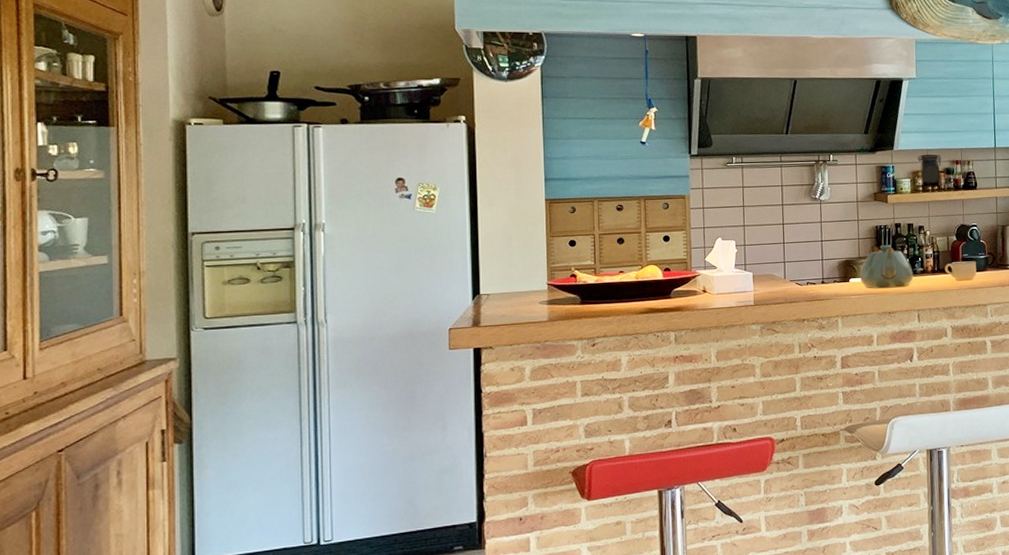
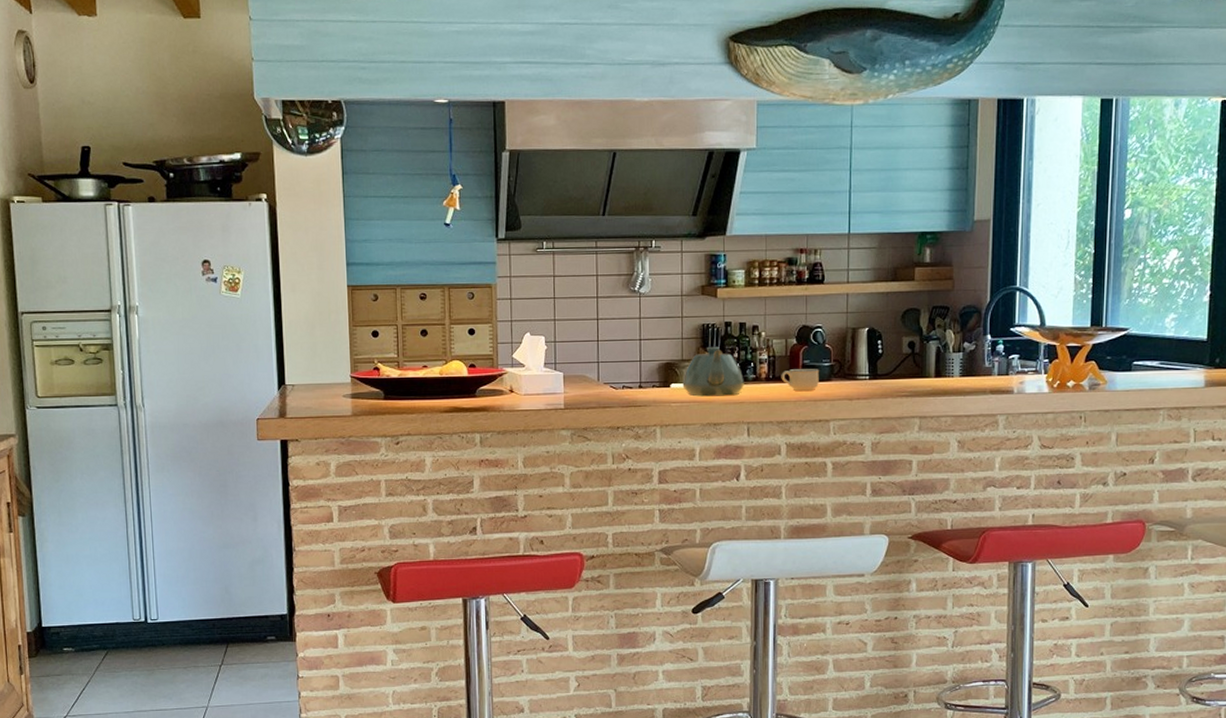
jar: present [917,154,942,187] -> none [754,240,783,280]

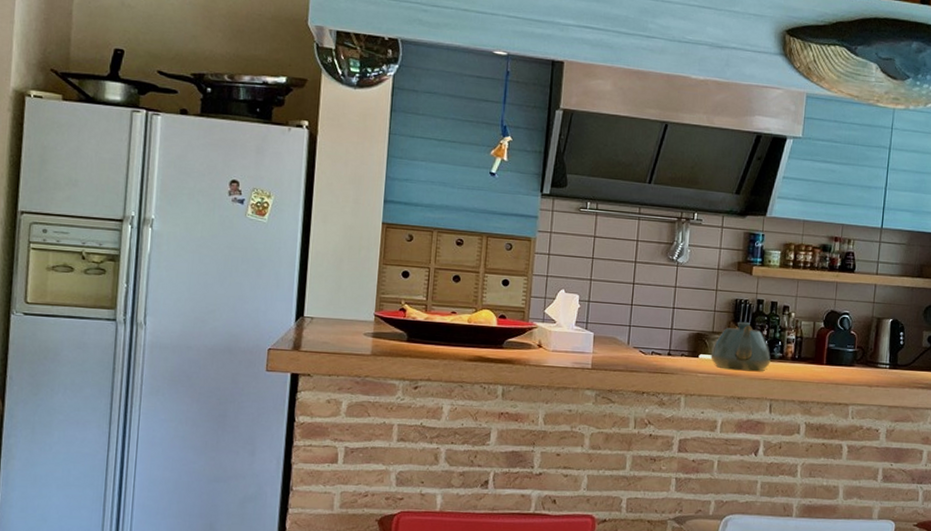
cup: present [781,369,820,392] -> none [806,351,844,375]

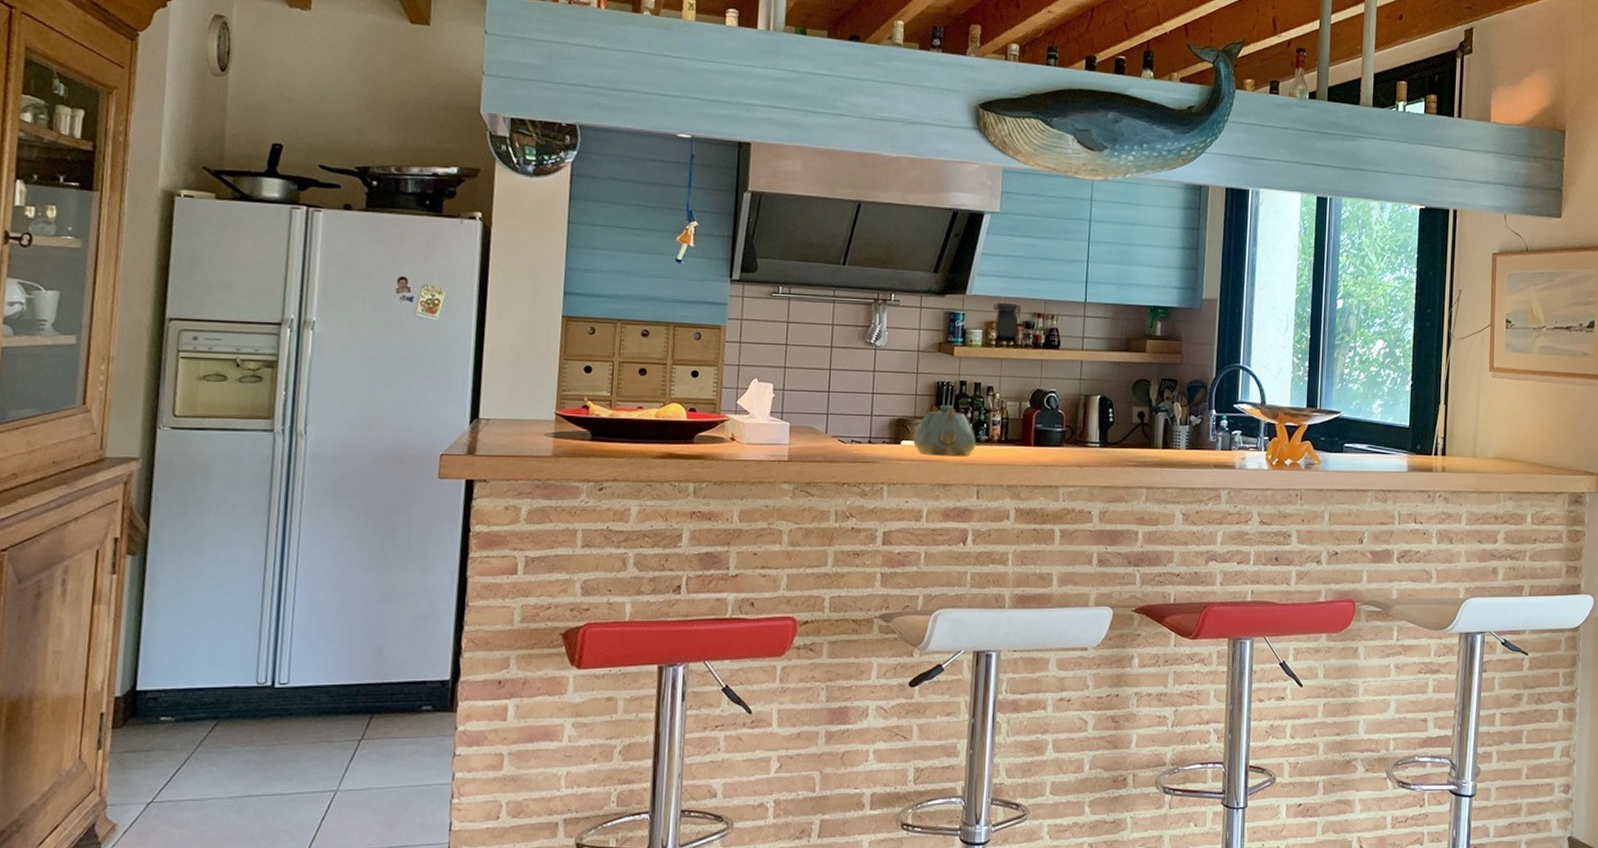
jar: none [792,225,820,264] -> present [993,302,1022,342]

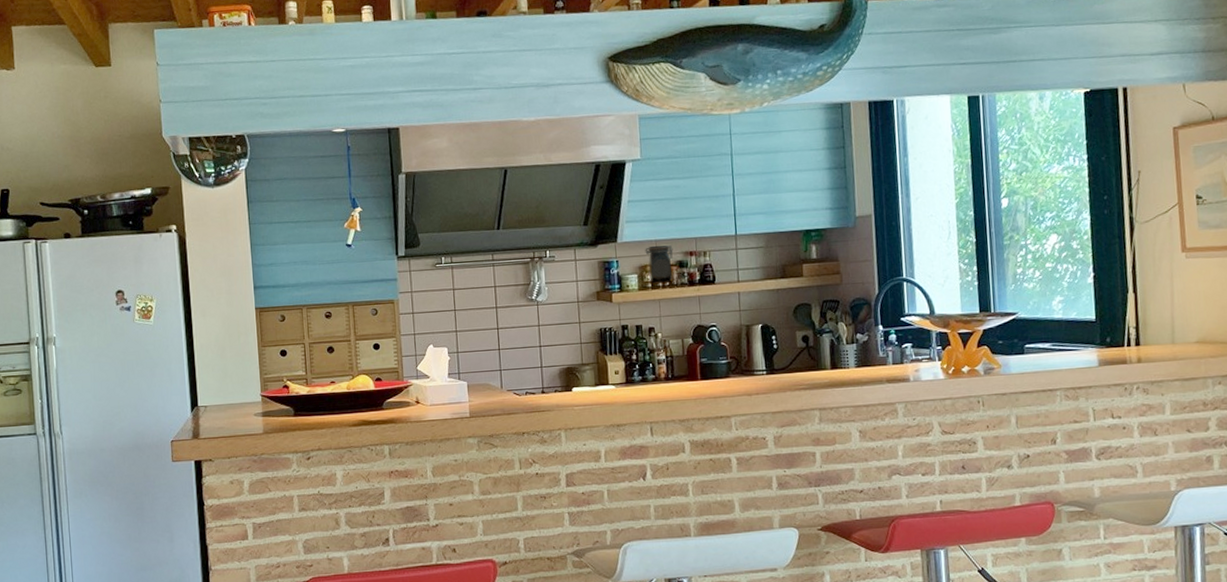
teapot: present [913,404,976,456] -> none [584,349,645,399]

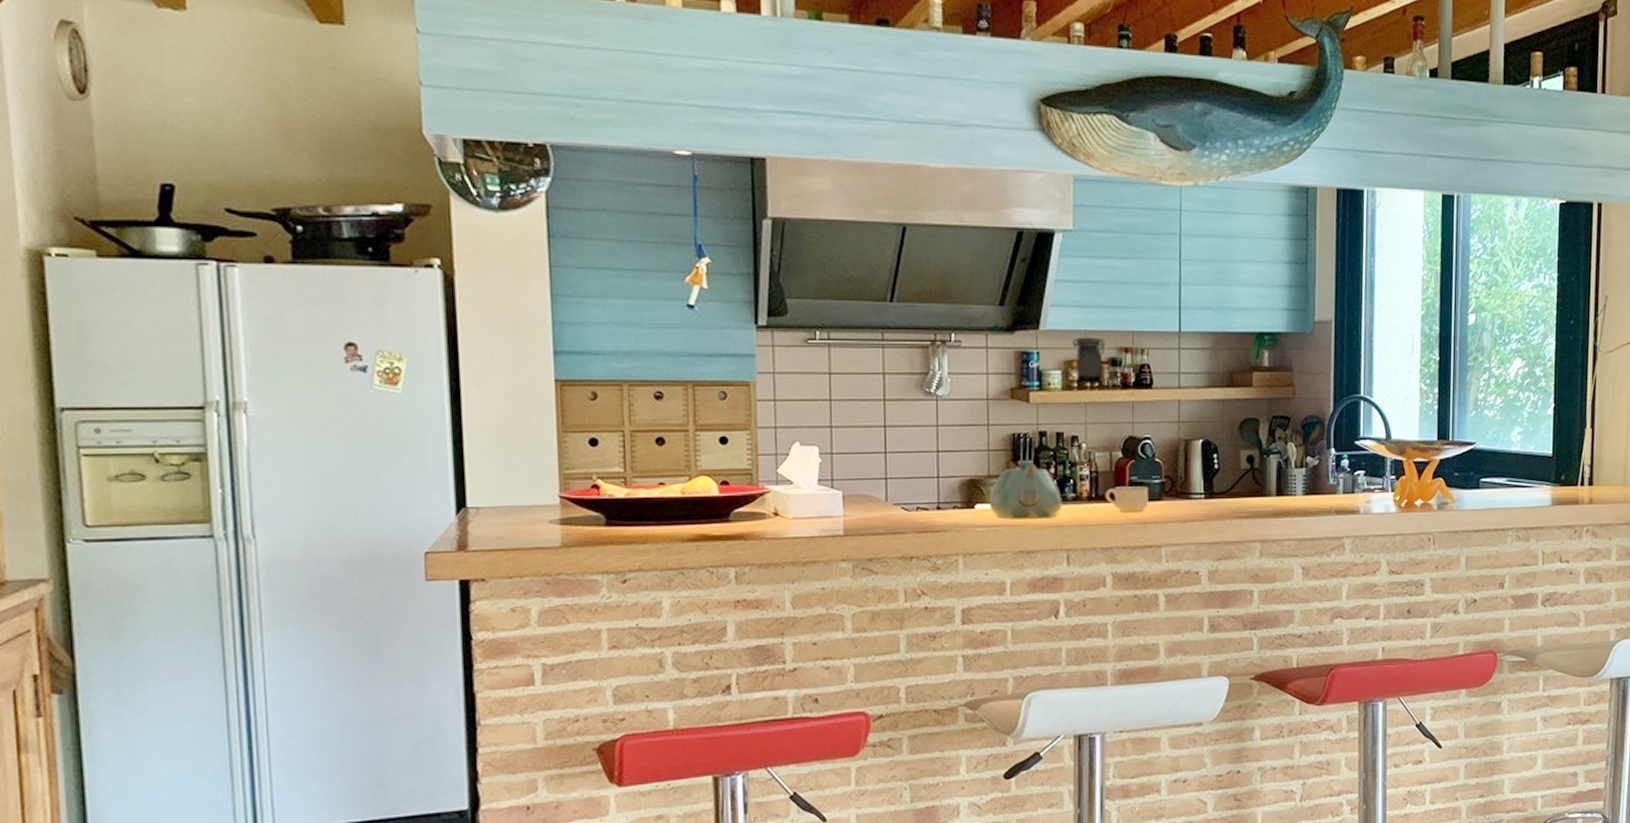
teapot: none [584,349,645,399] -> present [989,459,1063,519]
cup: none [679,366,718,390] -> present [1105,486,1150,513]

